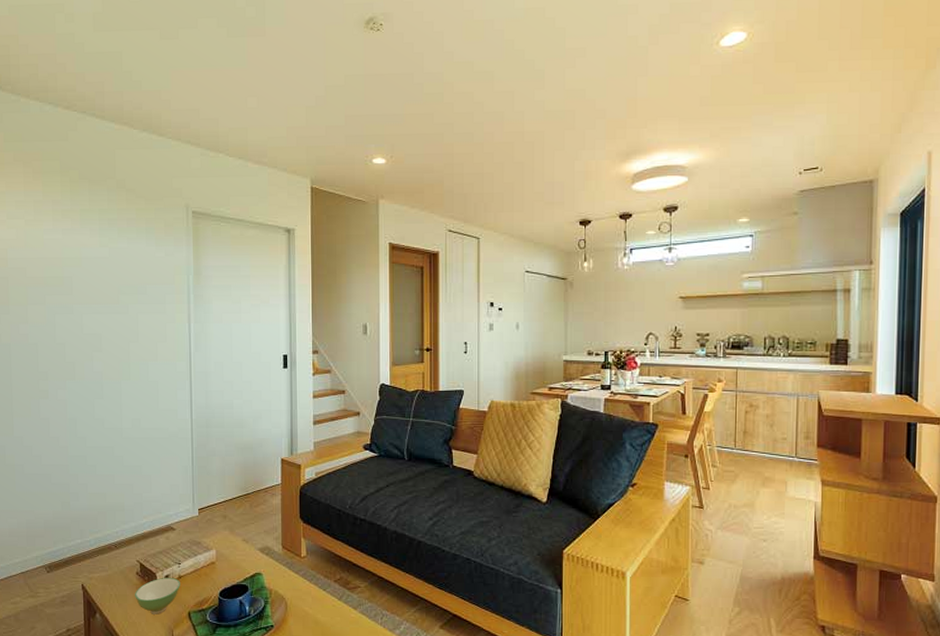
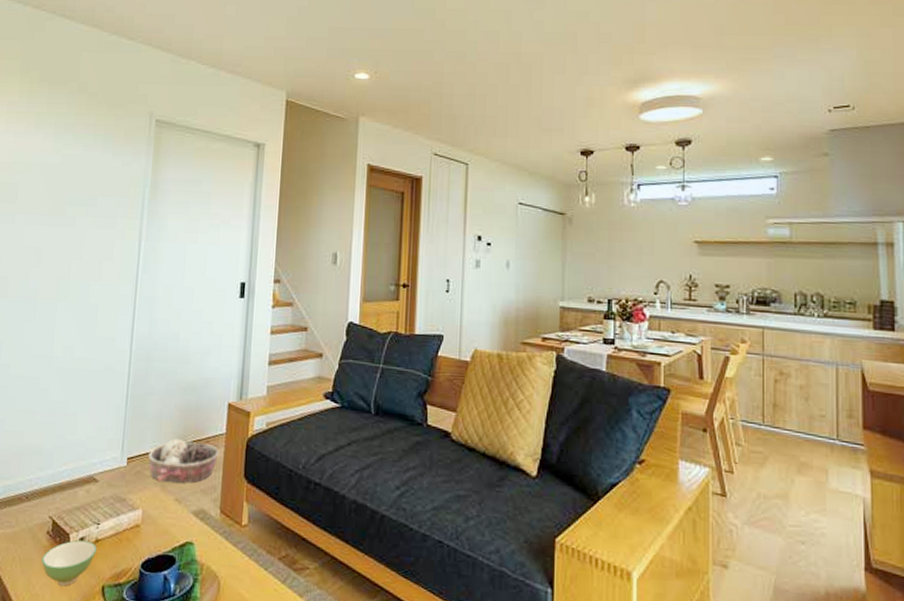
decorative basket: none [217,491,277,527] -> present [148,439,220,483]

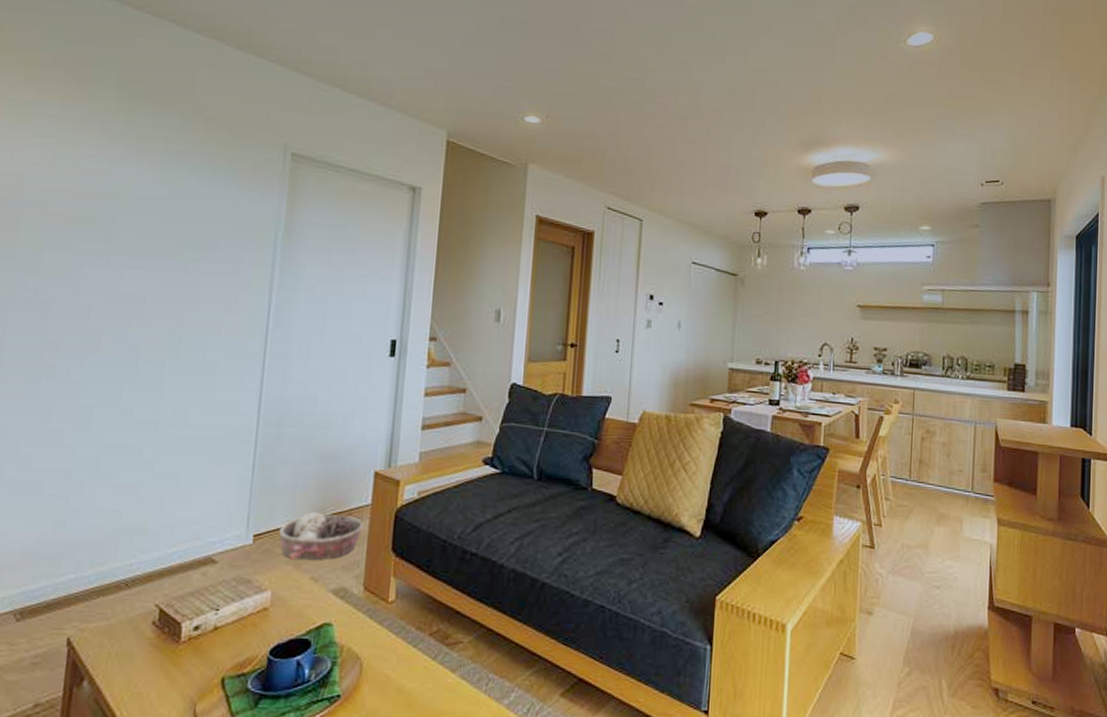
bowl: present [42,540,97,586] -> none [146,629,215,681]

